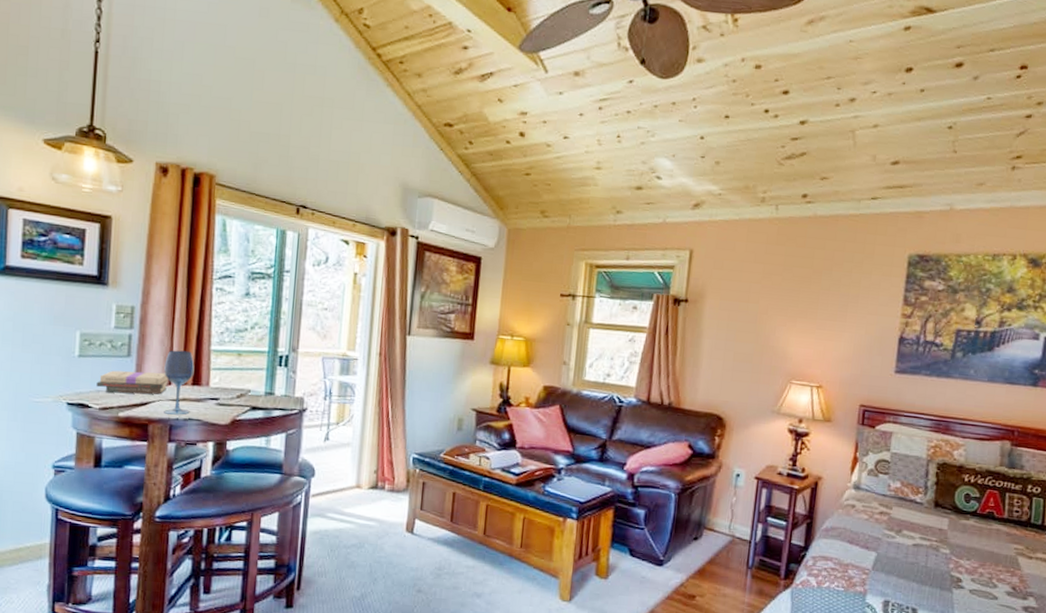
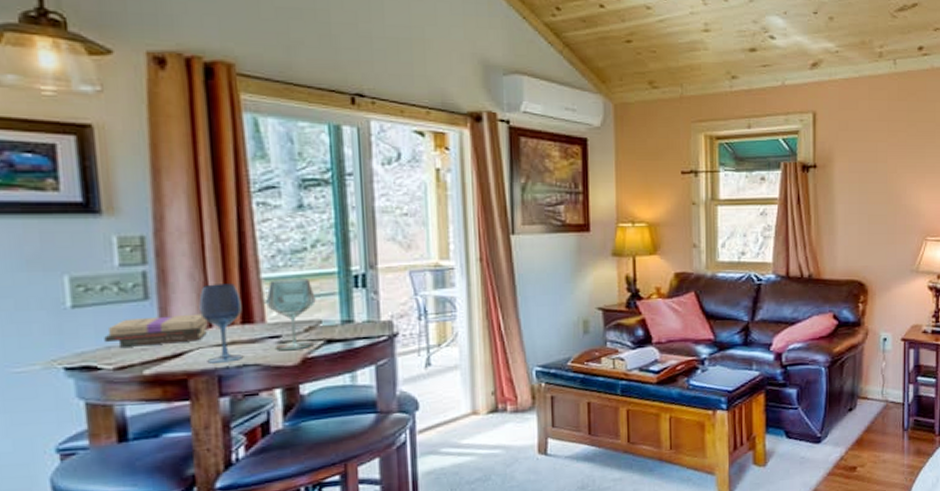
wine glass: none [212,352,249,412] -> present [266,277,316,351]

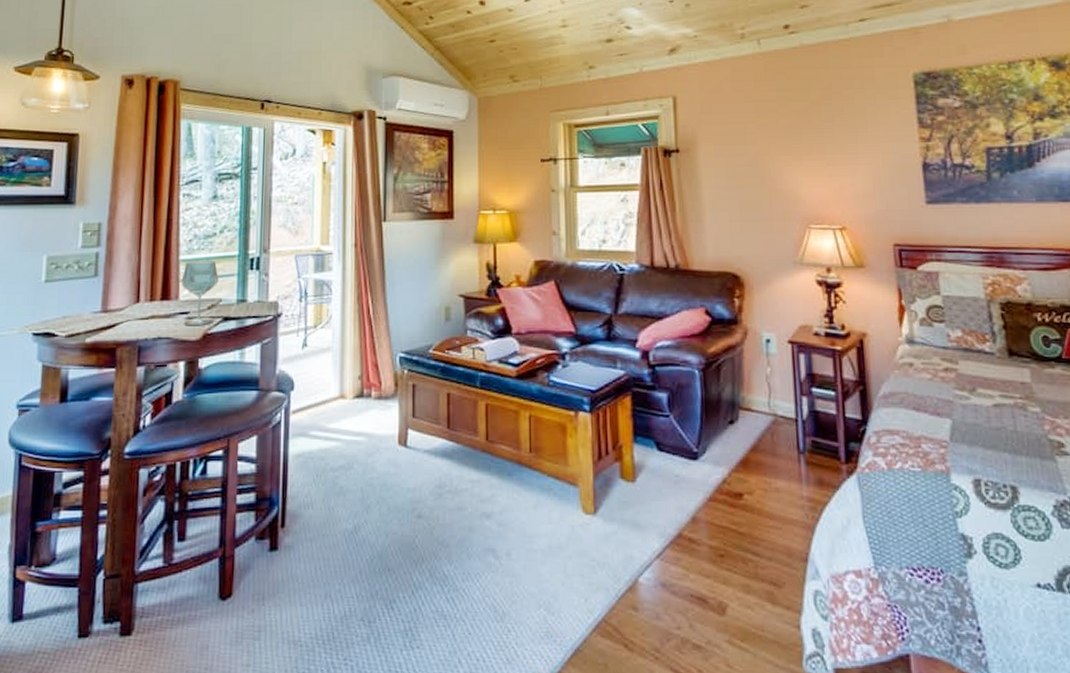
books: present [104,313,208,347] -> none [63,290,137,317]
wineglass: present [199,283,244,365] -> none [132,264,163,336]

